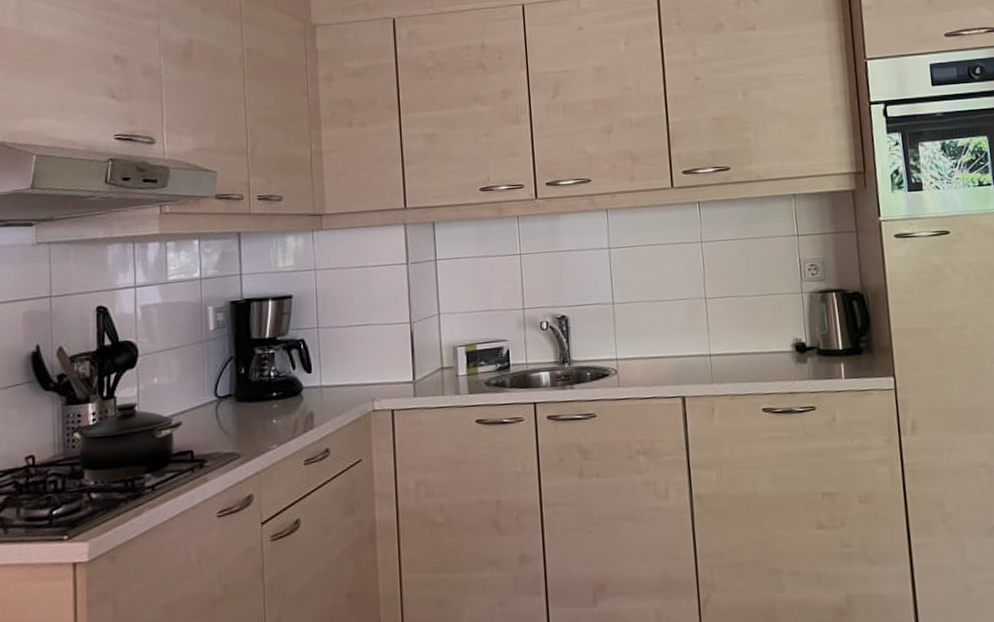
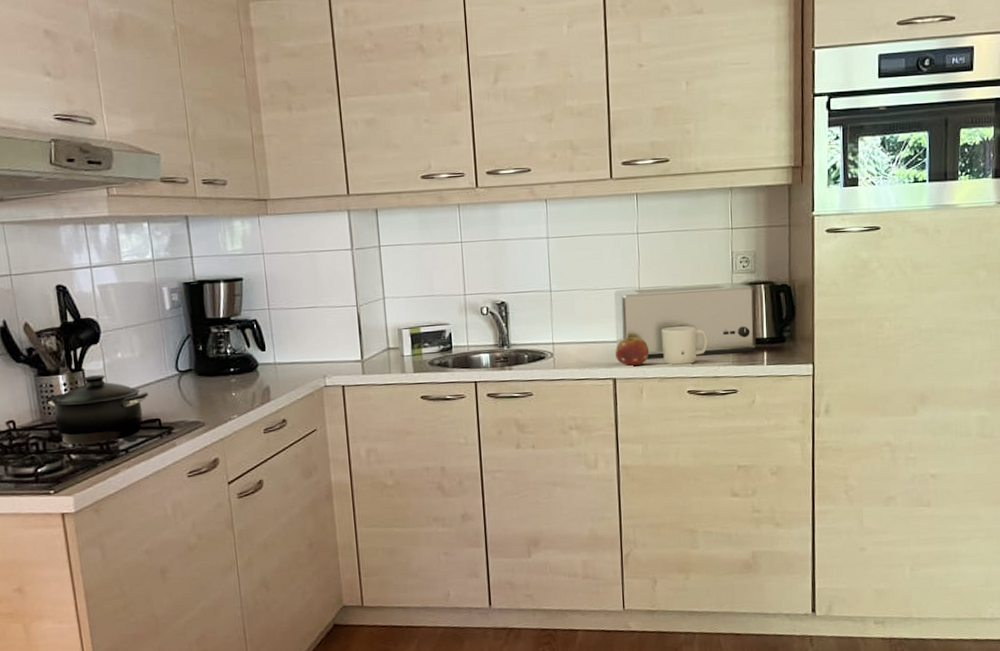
toaster: none [679,291,833,375] -> present [613,282,757,360]
fruit: none [683,350,720,383] -> present [615,336,650,367]
mug: none [730,338,781,381] -> present [661,326,708,366]

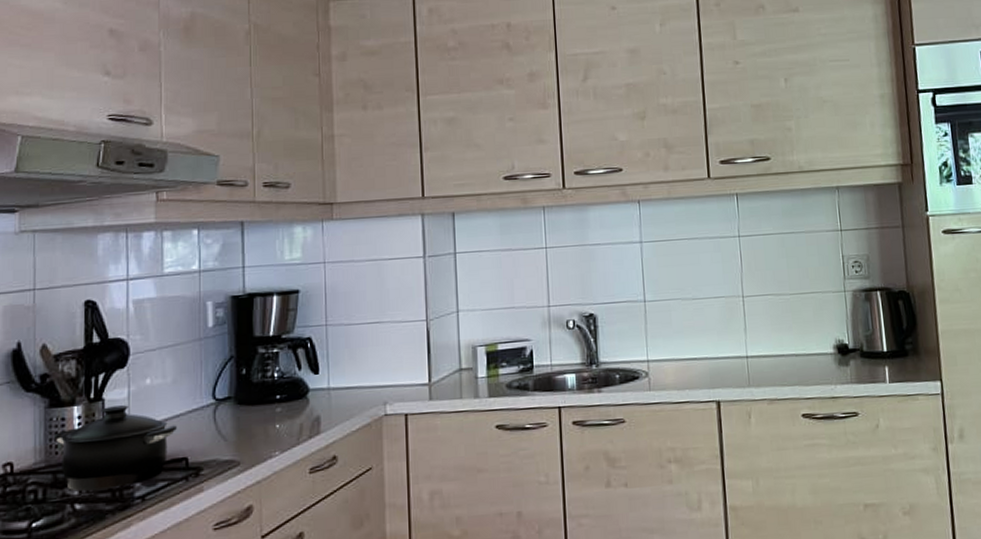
toaster: present [613,282,757,360] -> none [714,289,877,378]
fruit: present [615,336,650,367] -> none [718,351,757,387]
mug: present [661,326,708,366] -> none [768,339,822,385]

